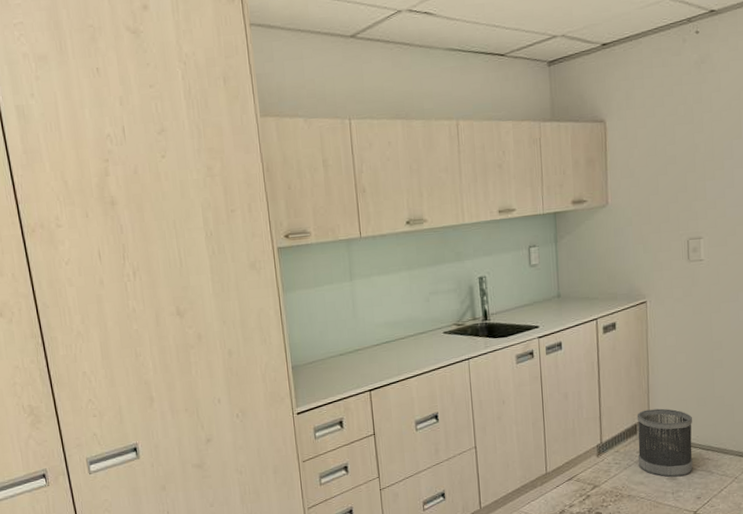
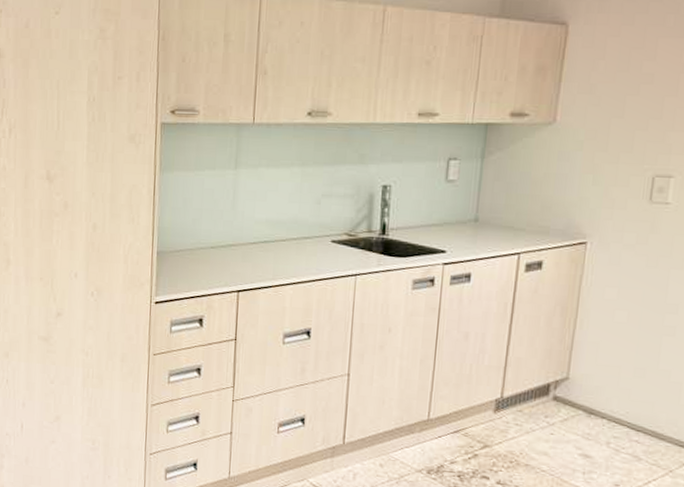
wastebasket: present [637,408,693,478] -> none [544,369,624,456]

